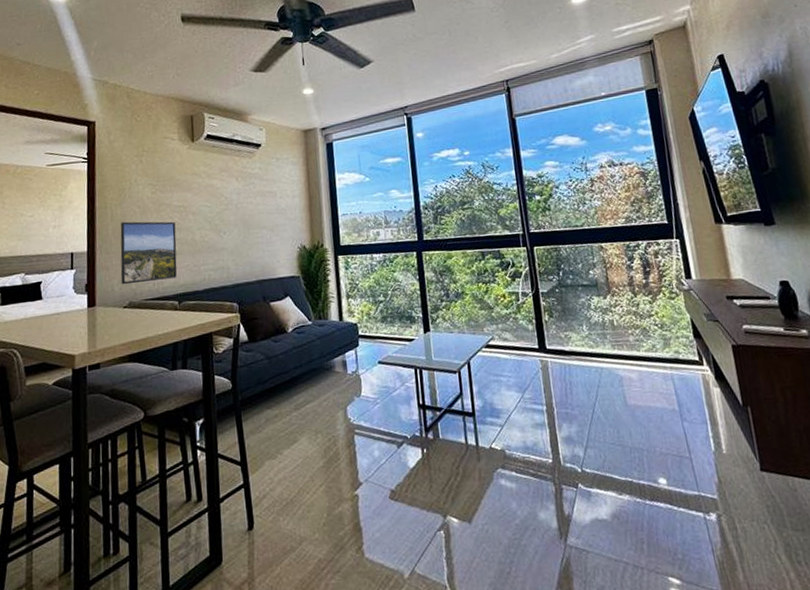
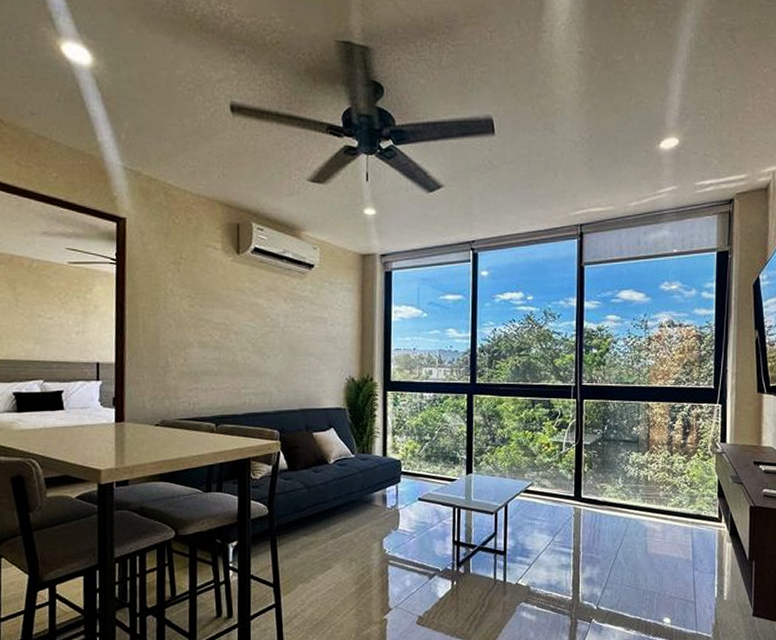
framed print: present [120,221,177,285] -> none [152,334,216,402]

